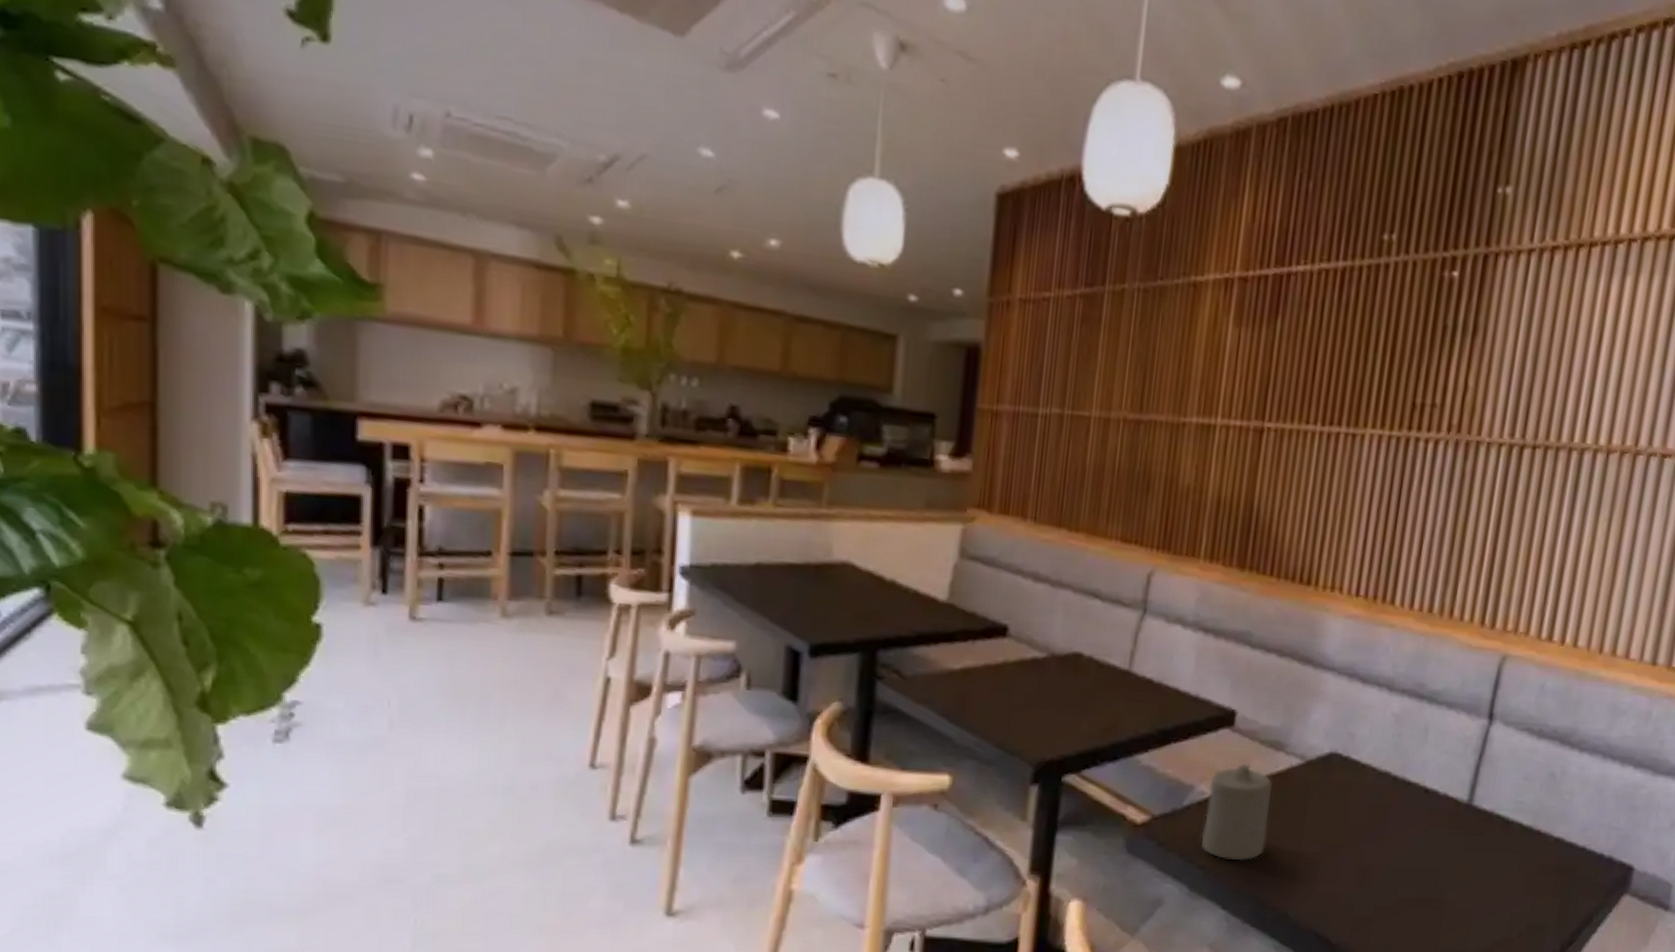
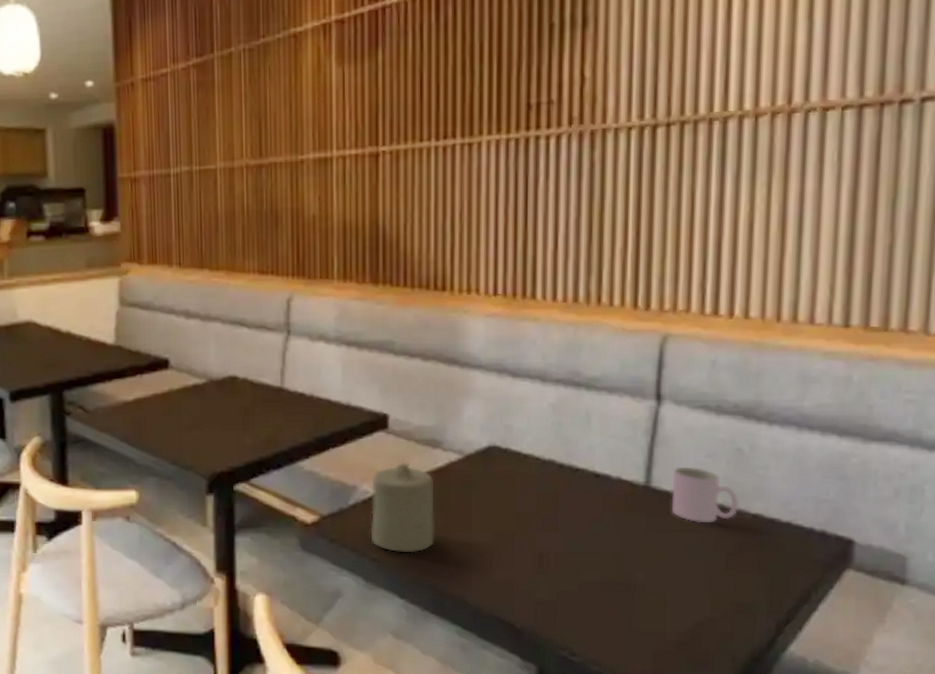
cup: none [1487,786,1546,844] -> present [671,466,740,522]

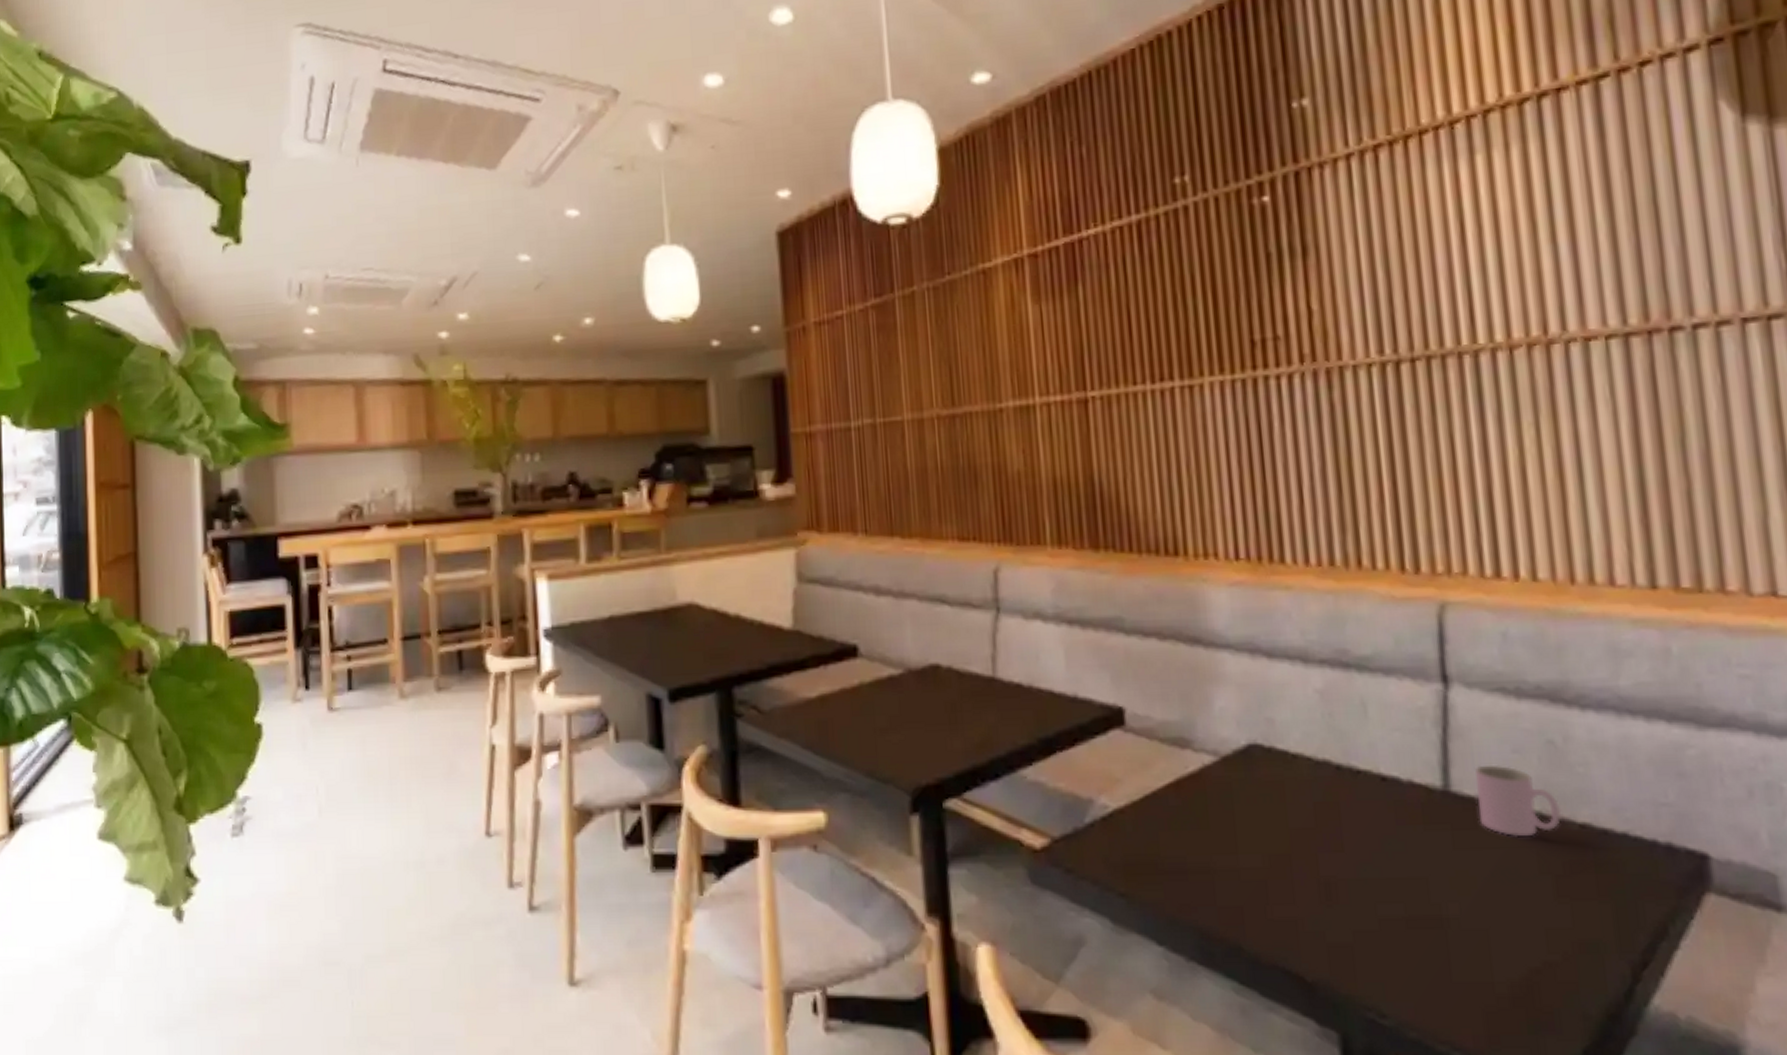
candle: present [370,462,434,553] -> none [1110,767,1194,885]

